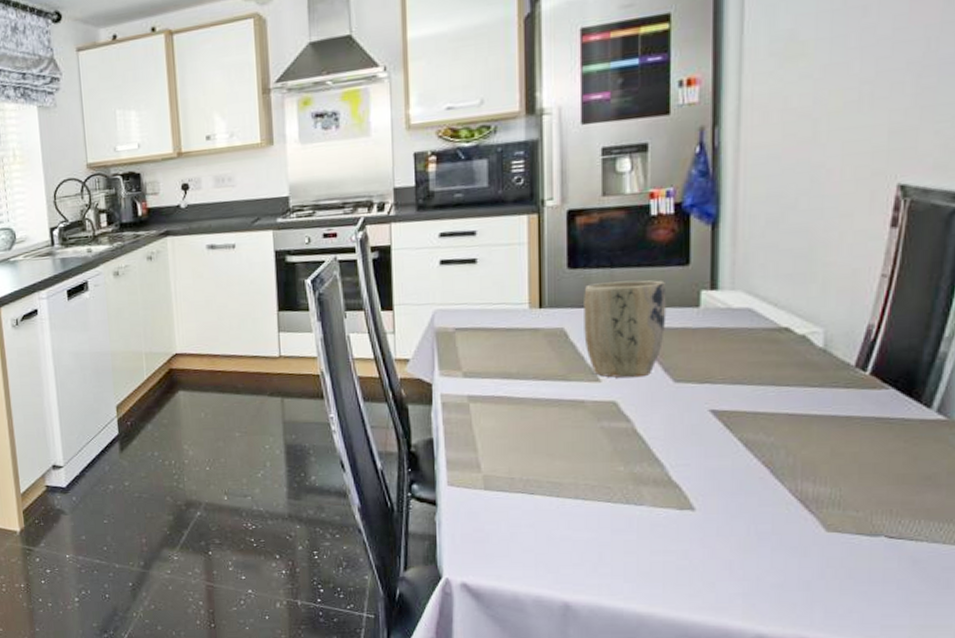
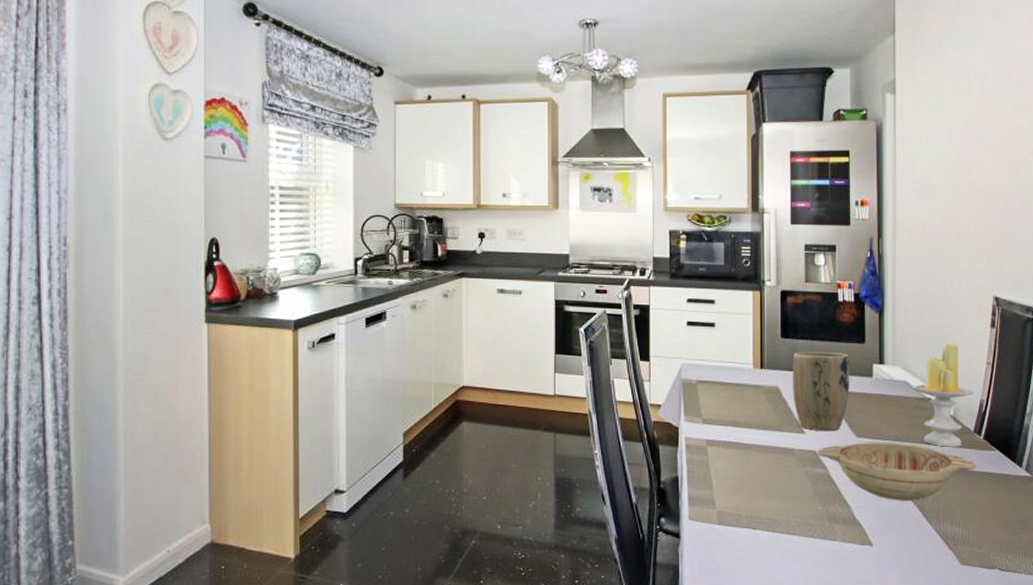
decorative bowl: none [617,385,857,457] -> present [817,442,976,501]
candle: none [761,253,859,388] -> present [913,343,975,447]

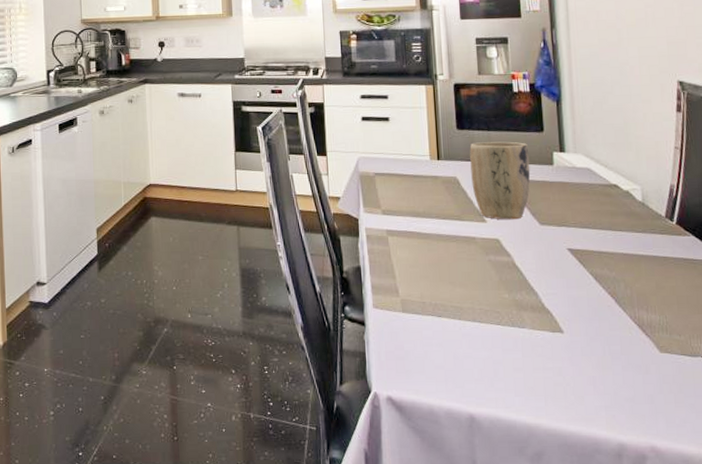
decorative bowl: present [817,442,976,501] -> none [499,229,670,288]
candle: present [913,343,975,447] -> none [597,128,663,233]

